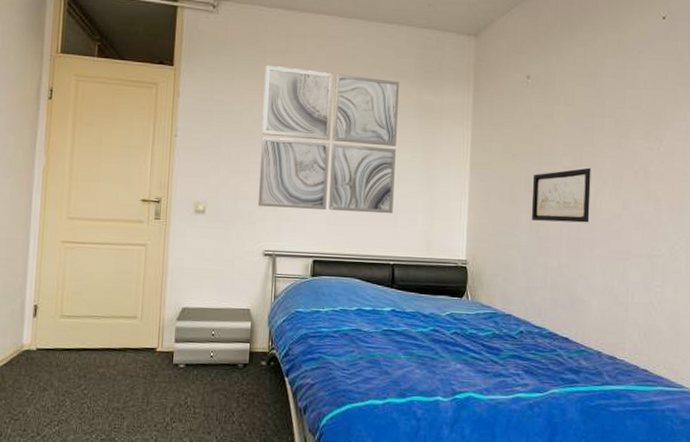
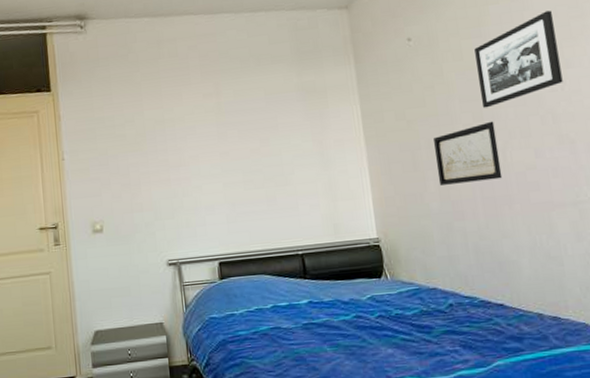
wall art: present [257,65,399,214] -> none [140,67,293,216]
picture frame: none [583,73,662,155] -> present [474,10,563,108]

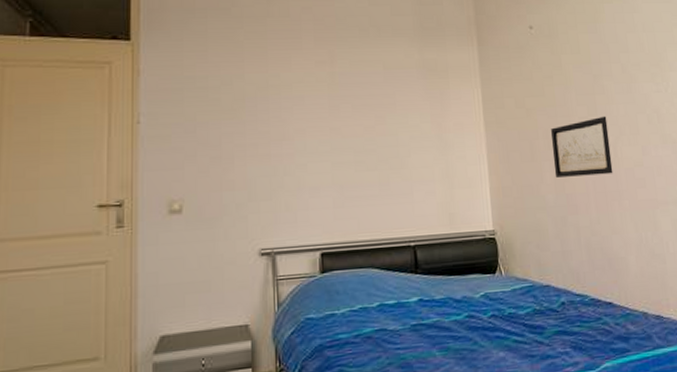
picture frame: present [474,10,563,108] -> none [590,15,667,103]

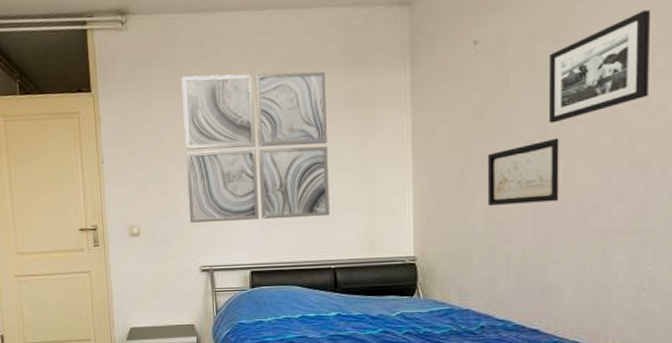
wall art: none [244,32,407,196] -> present [181,71,330,223]
picture frame: none [590,15,667,103] -> present [548,10,650,123]

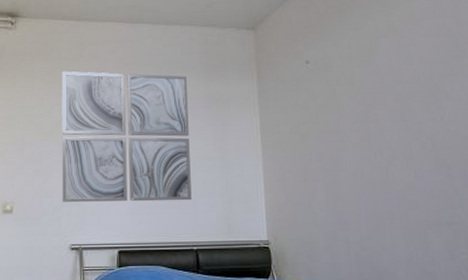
wall art: present [487,138,559,206] -> none [324,142,385,197]
picture frame: present [548,10,650,123] -> none [365,48,443,130]

